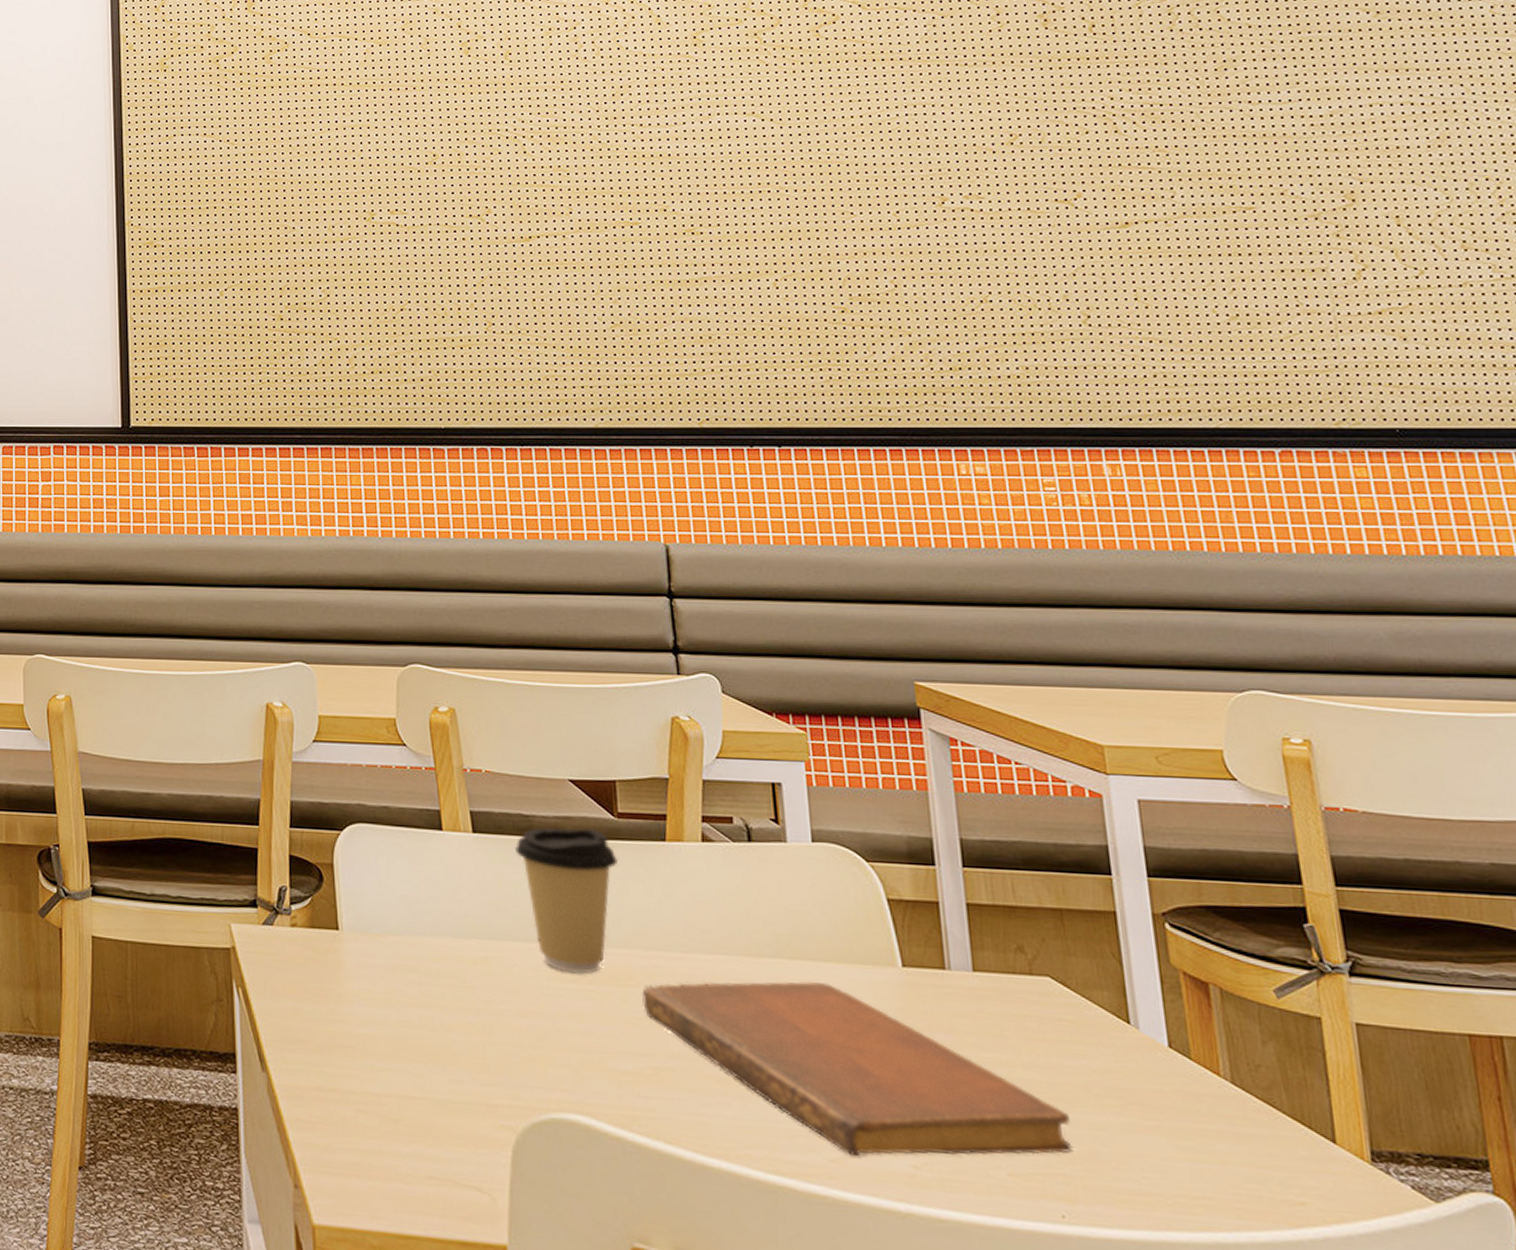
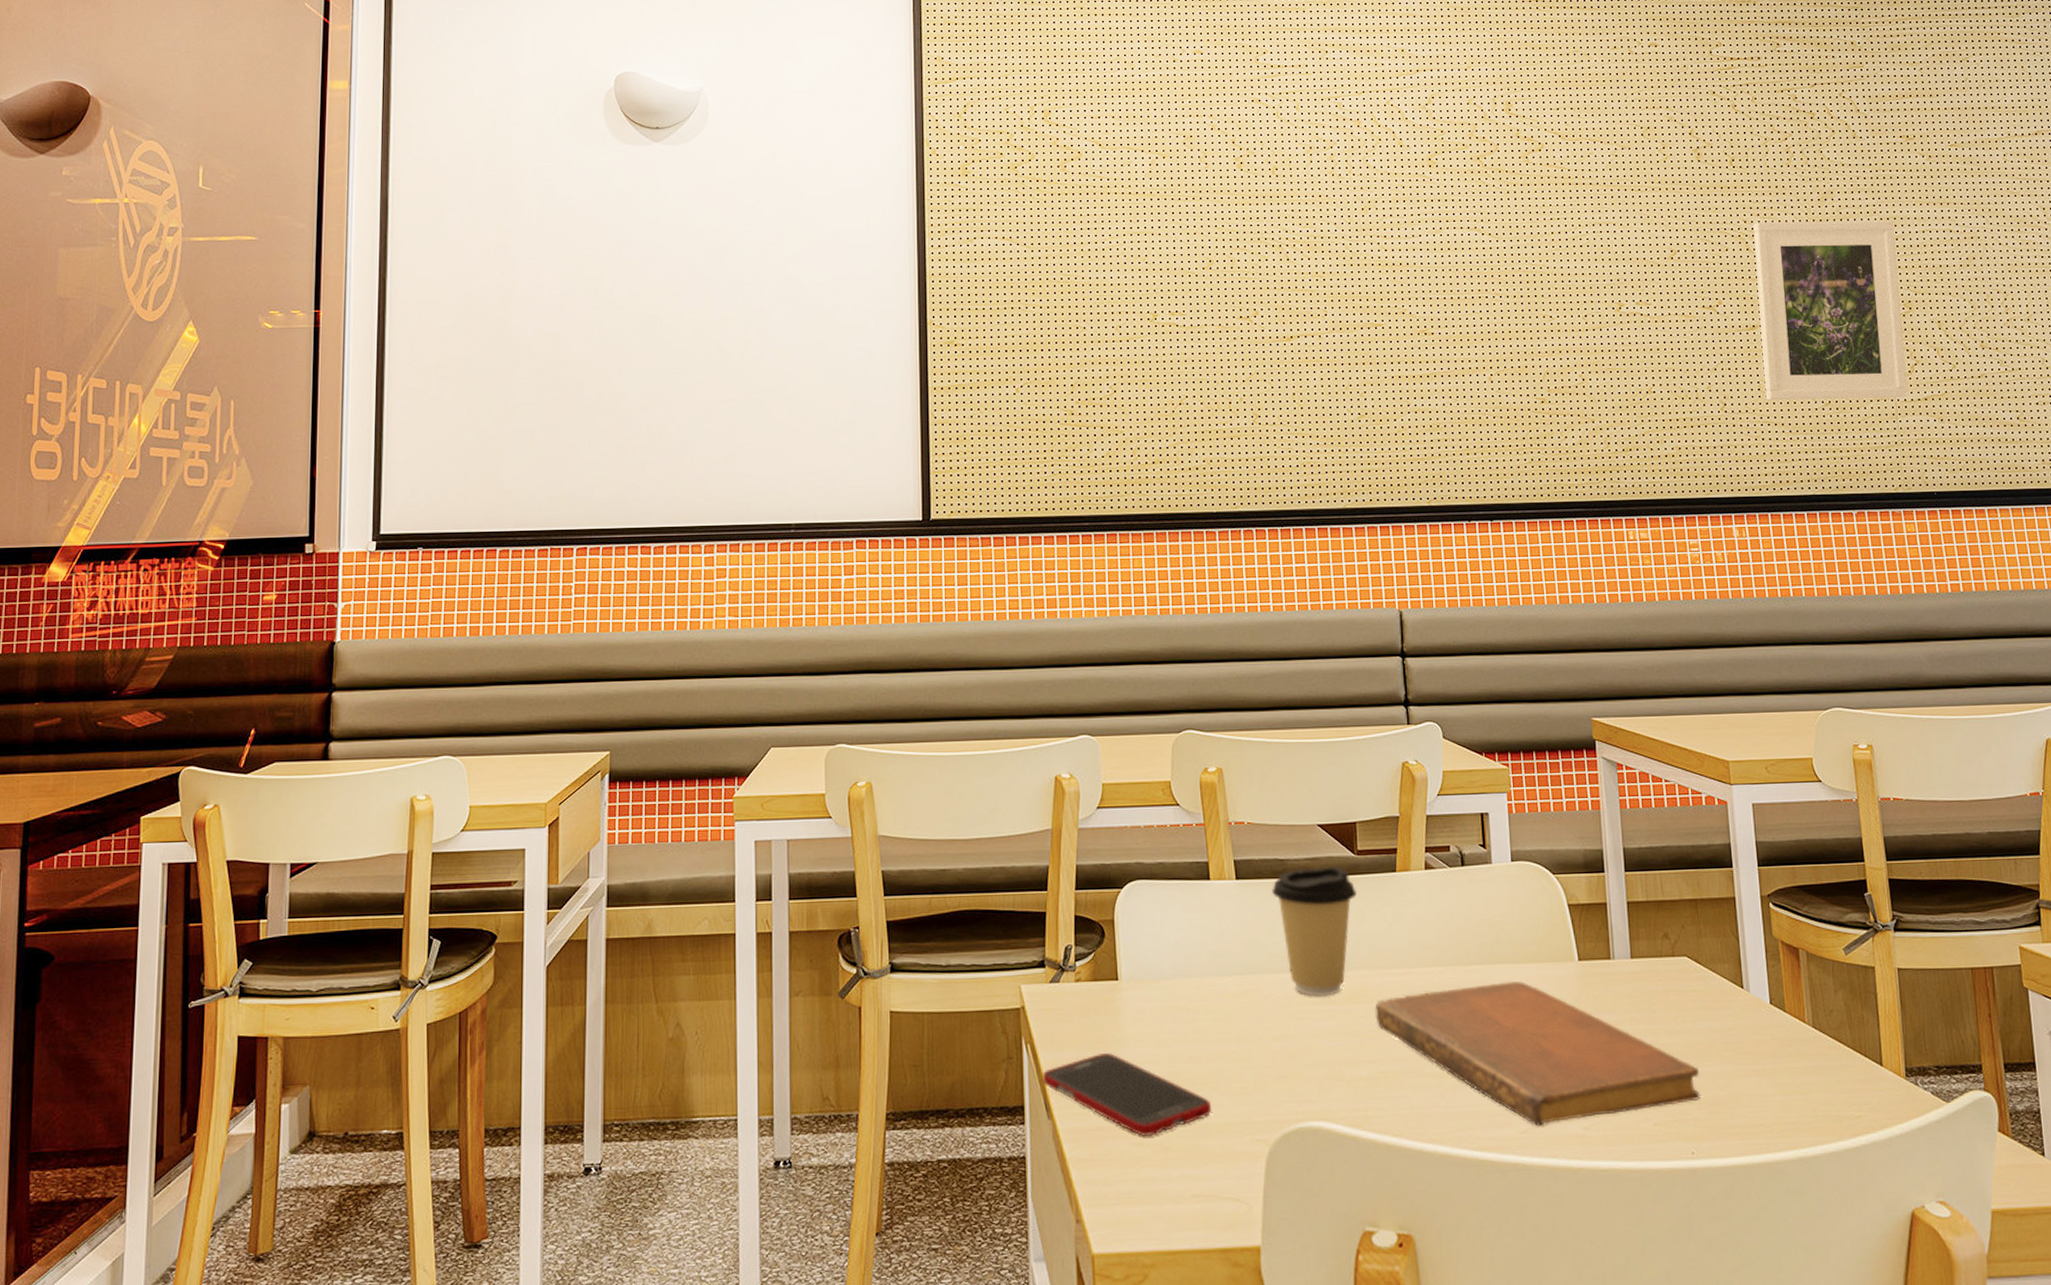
cell phone: none [255,1007,448,1106] -> present [1042,1053,1212,1137]
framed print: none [1122,92,1353,313] -> present [1753,220,1908,401]

